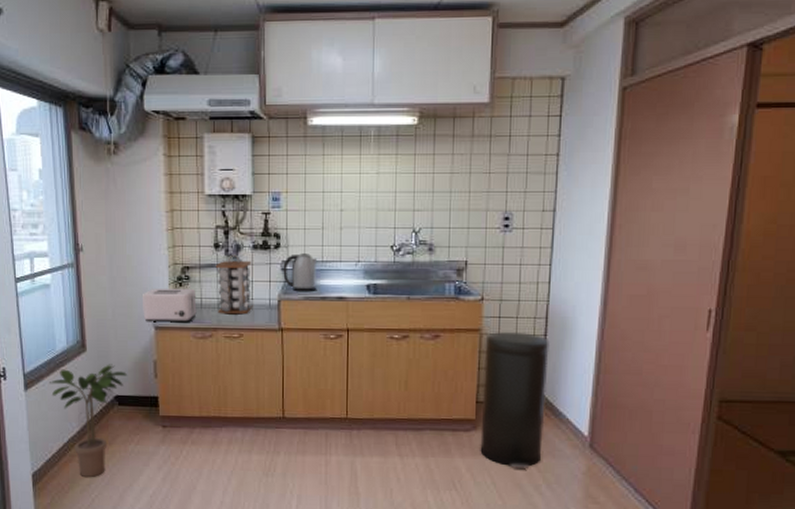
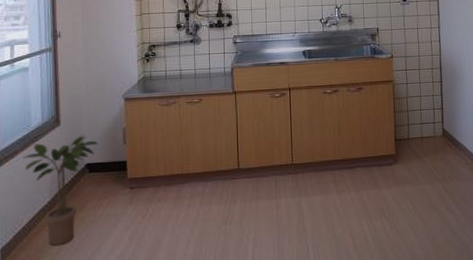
toaster: present [143,288,197,323] -> none [114,63,162,95]
spice rack: present [215,254,253,315] -> none [178,32,210,83]
kettle: present [283,253,318,291] -> none [235,29,263,60]
pedal bin: present [480,332,550,468] -> none [397,81,449,193]

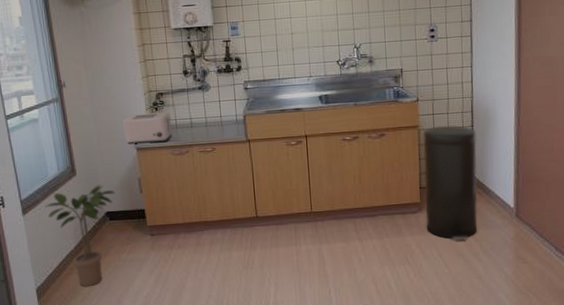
toaster: none [114,63,162,95] -> present [123,111,173,145]
pedal bin: none [397,81,449,193] -> present [423,125,478,240]

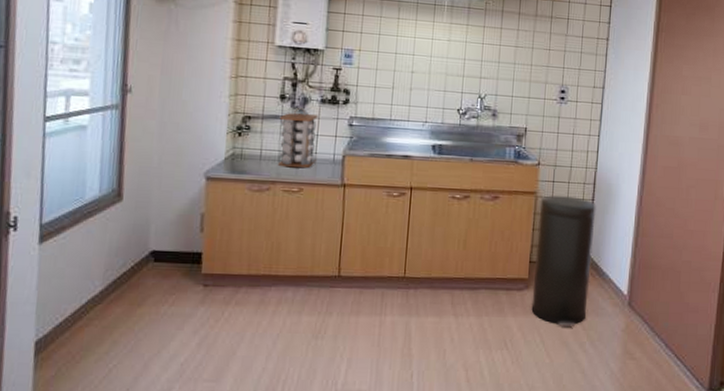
potted plant: present [44,184,115,287] -> none [71,215,168,345]
toaster: present [123,111,173,145] -> none [194,137,256,175]
spice rack: none [186,79,222,132] -> present [278,107,319,169]

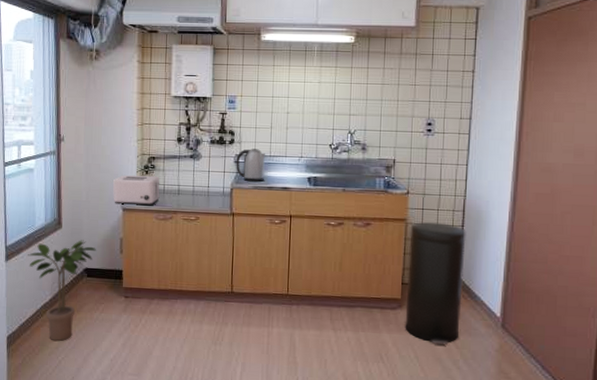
potted plant: none [71,215,168,345] -> present [27,240,96,342]
toaster: none [194,137,256,175] -> present [113,175,160,206]
spice rack: present [278,107,319,169] -> none [177,148,209,200]
kettle: none [350,111,386,149] -> present [236,149,266,182]

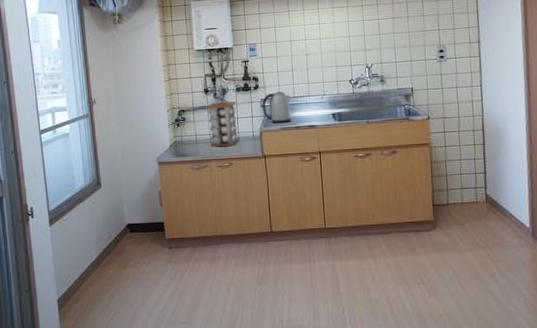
potted plant: present [27,240,96,342] -> none [70,197,136,299]
toaster: present [113,175,160,206] -> none [147,127,193,159]
spice rack: none [177,148,209,200] -> present [206,97,240,148]
pedal bin: present [405,222,466,345] -> none [434,143,493,260]

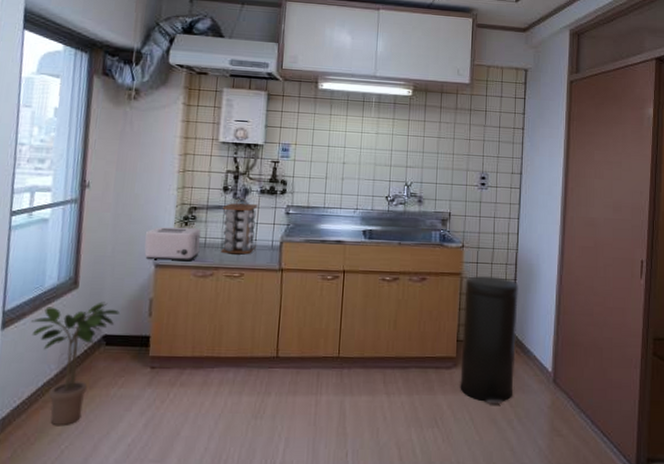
potted plant: none [70,197,136,299] -> present [30,301,119,427]
toaster: none [147,127,193,159] -> present [144,226,201,262]
kettle: present [262,91,291,123] -> none [287,199,320,235]
pedal bin: none [434,143,493,260] -> present [460,276,519,404]

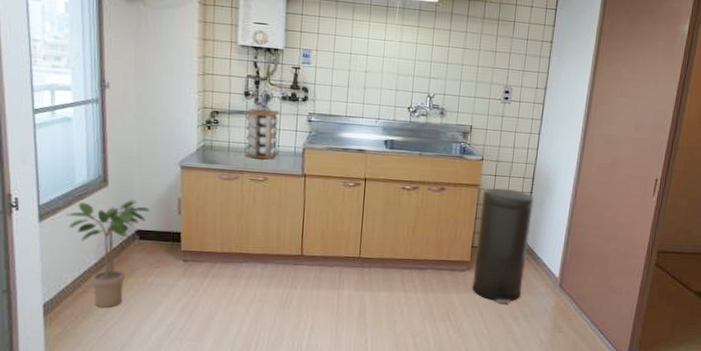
toaster: present [144,226,201,262] -> none [169,130,225,164]

